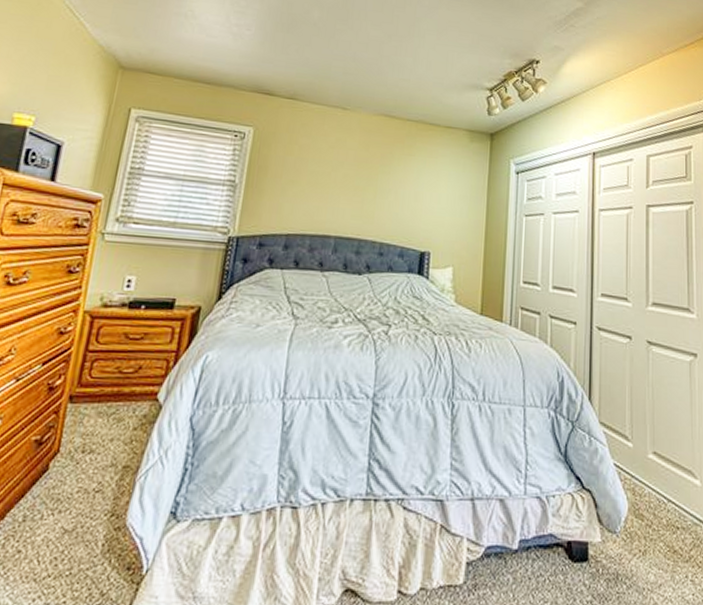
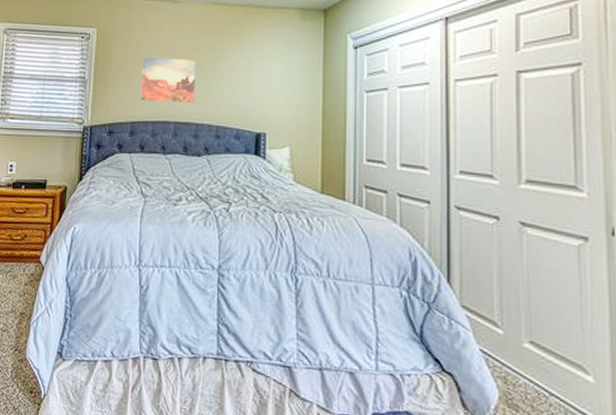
wall art: none [299,163,363,216] -> present [140,57,196,102]

